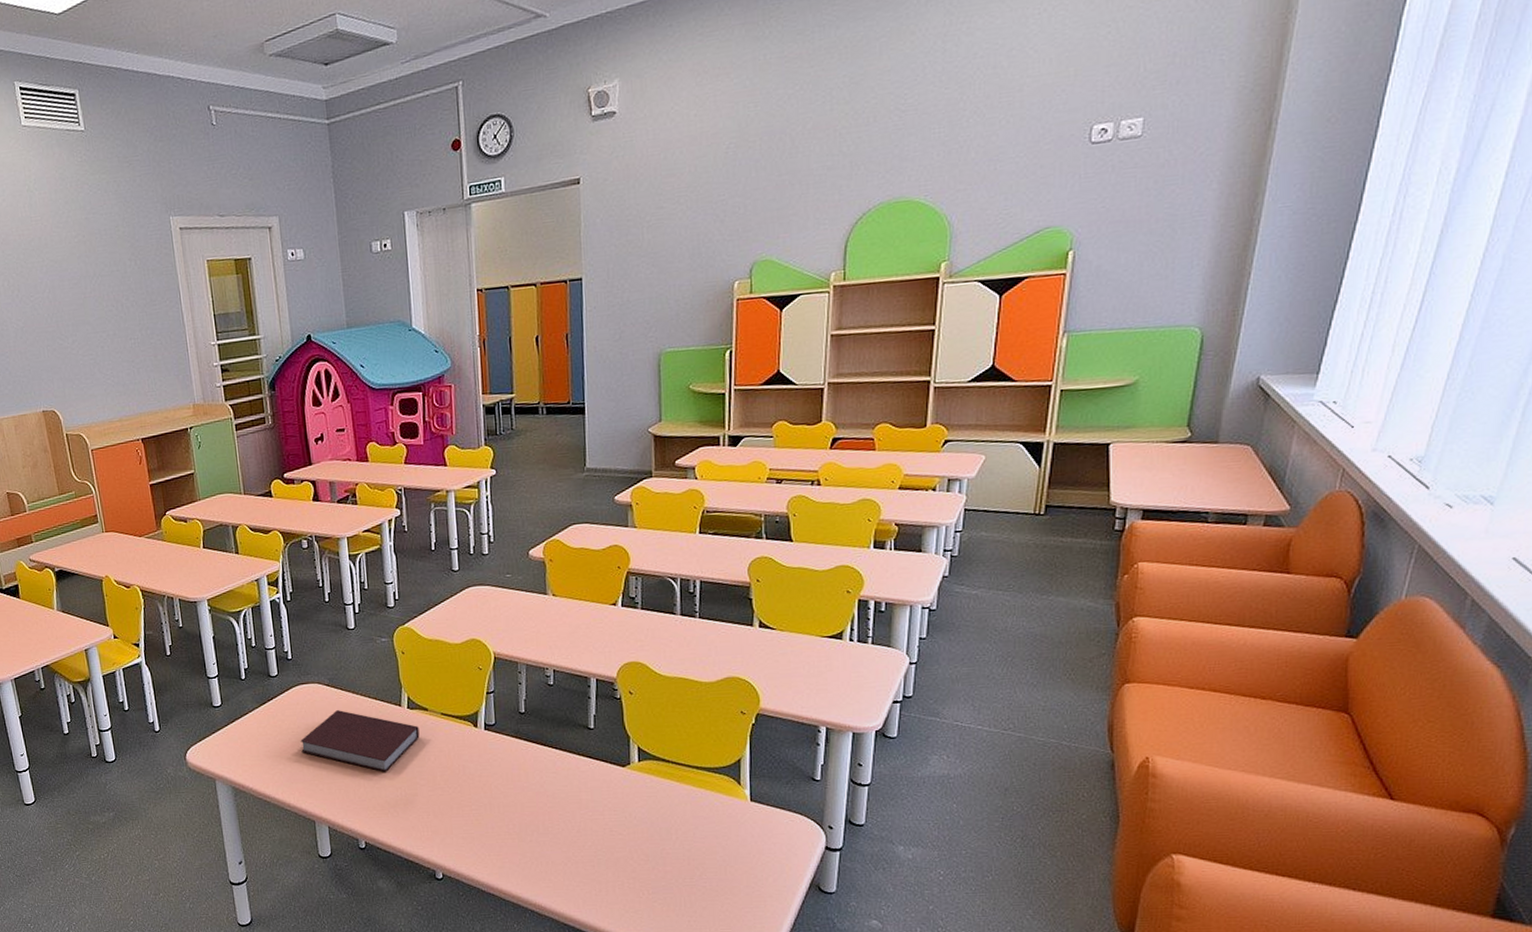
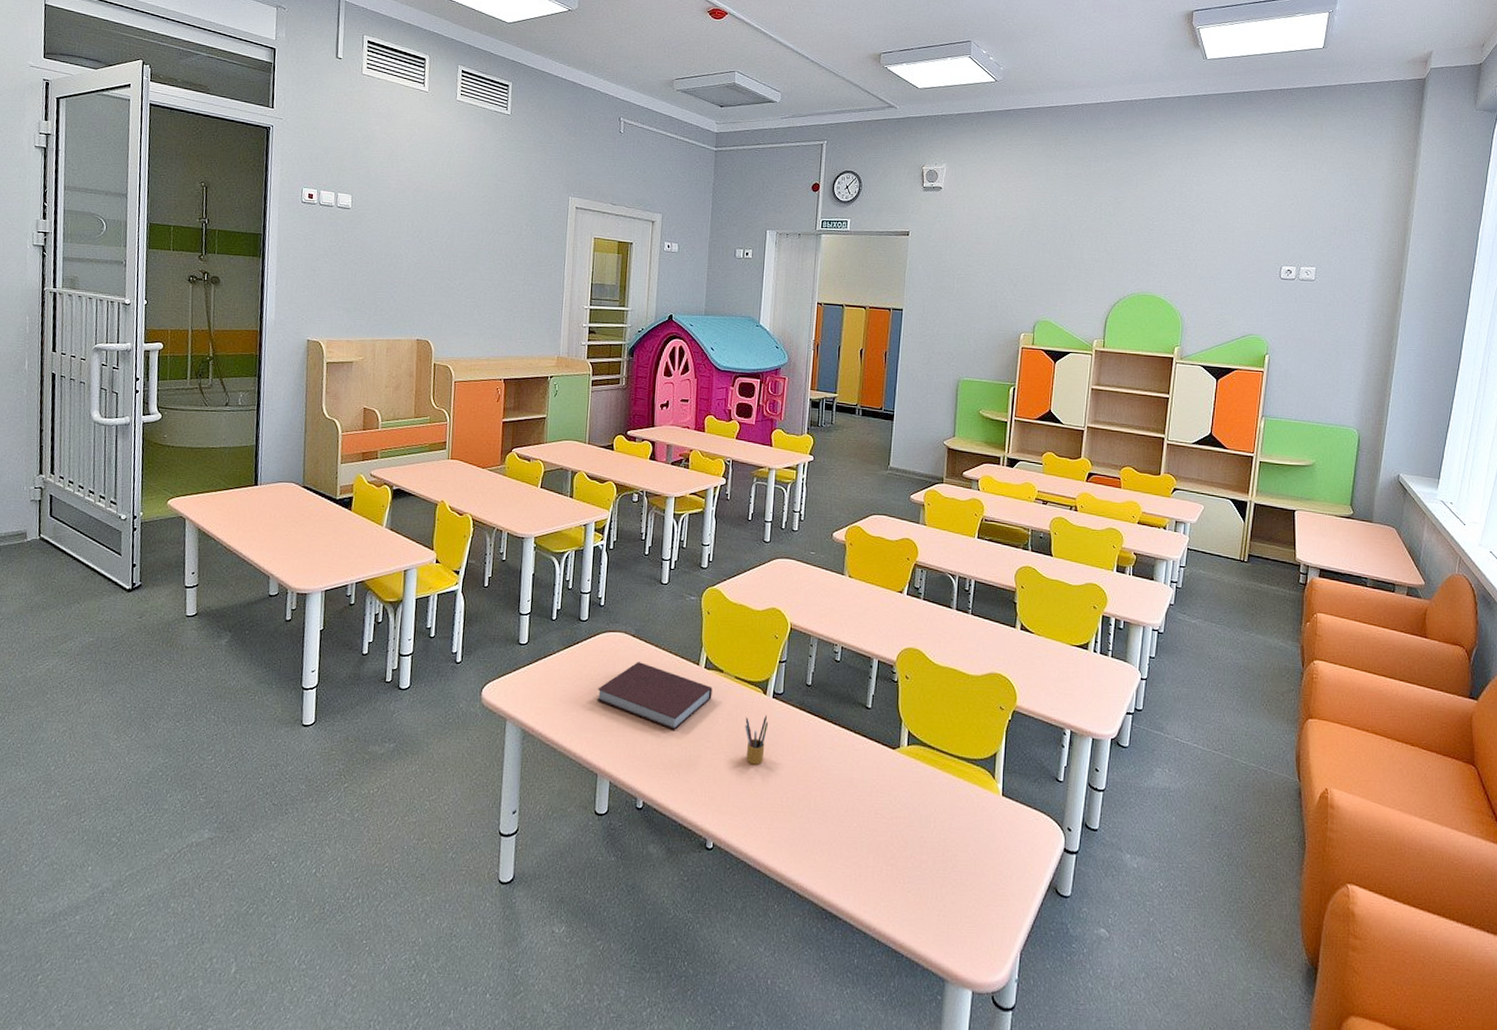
pencil box: none [458,747,484,797] -> present [745,715,769,765]

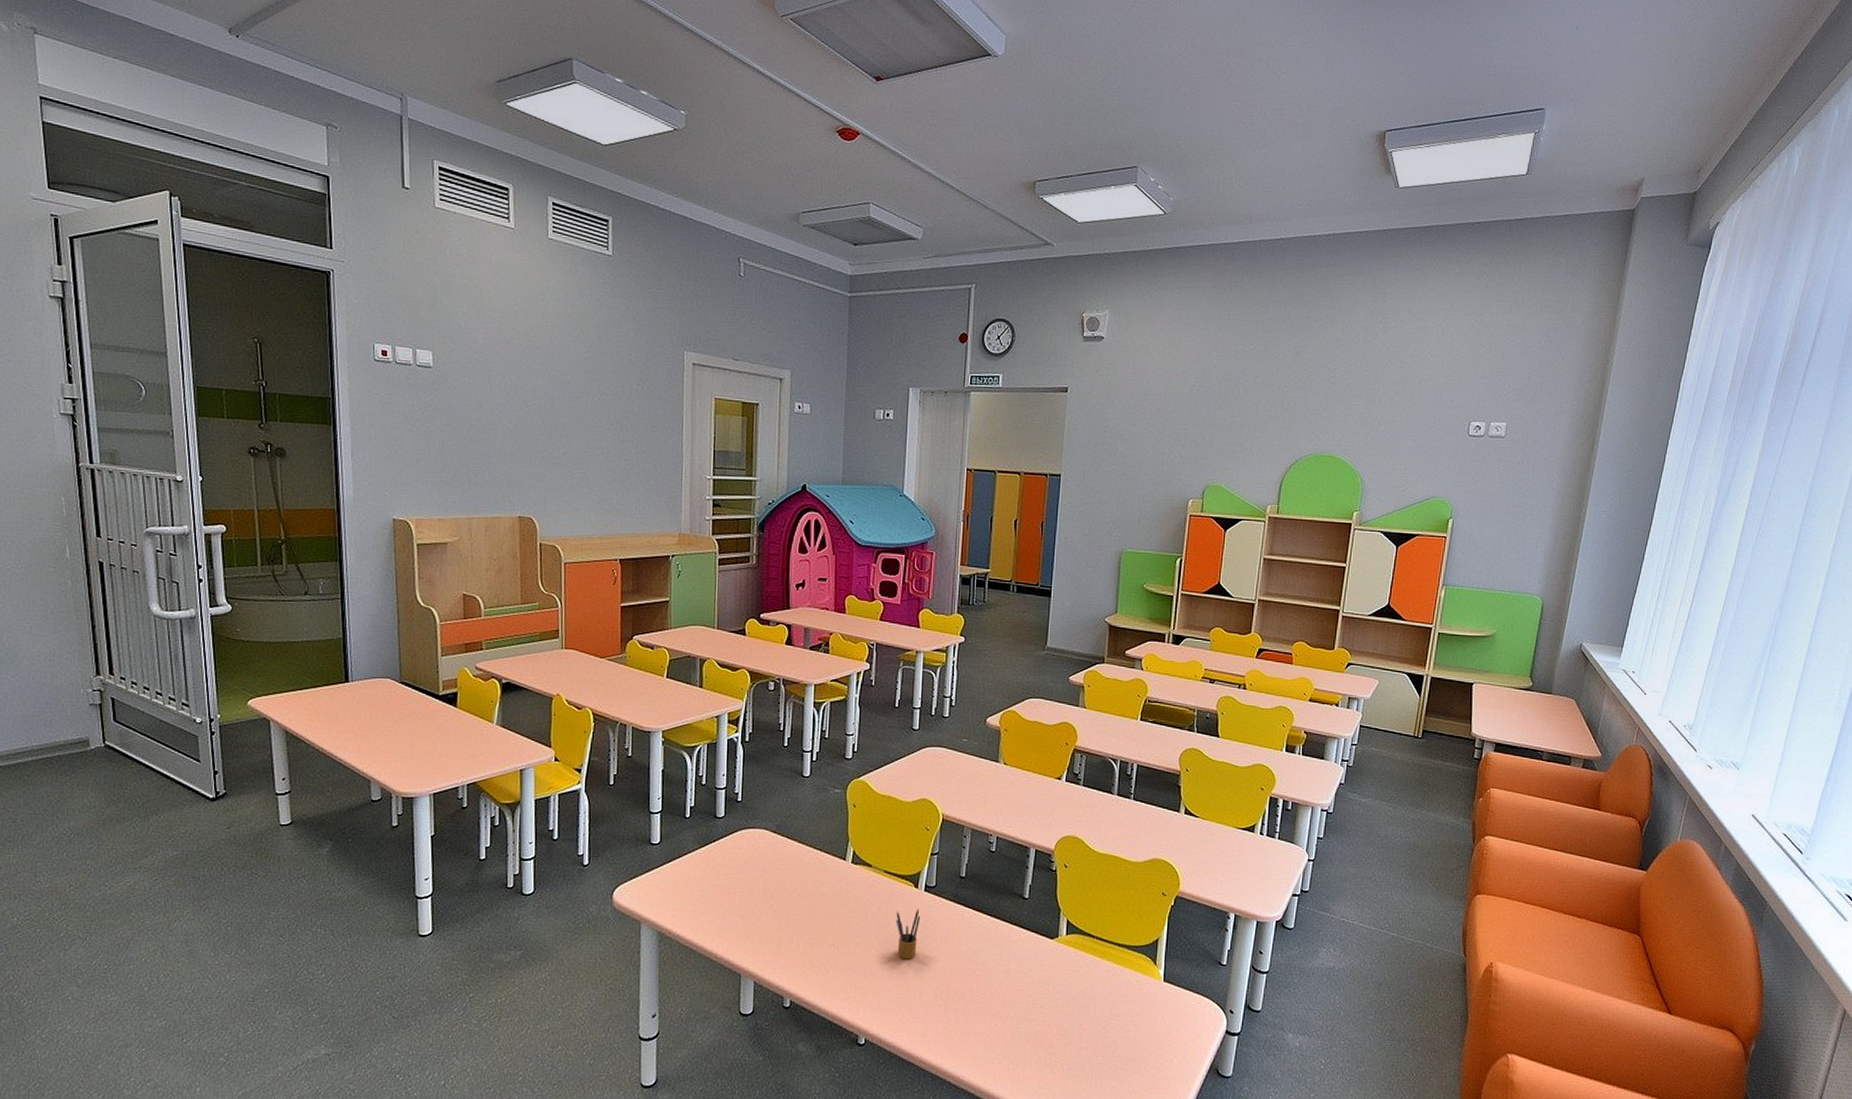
notebook: present [597,662,712,730] -> none [737,859,860,927]

